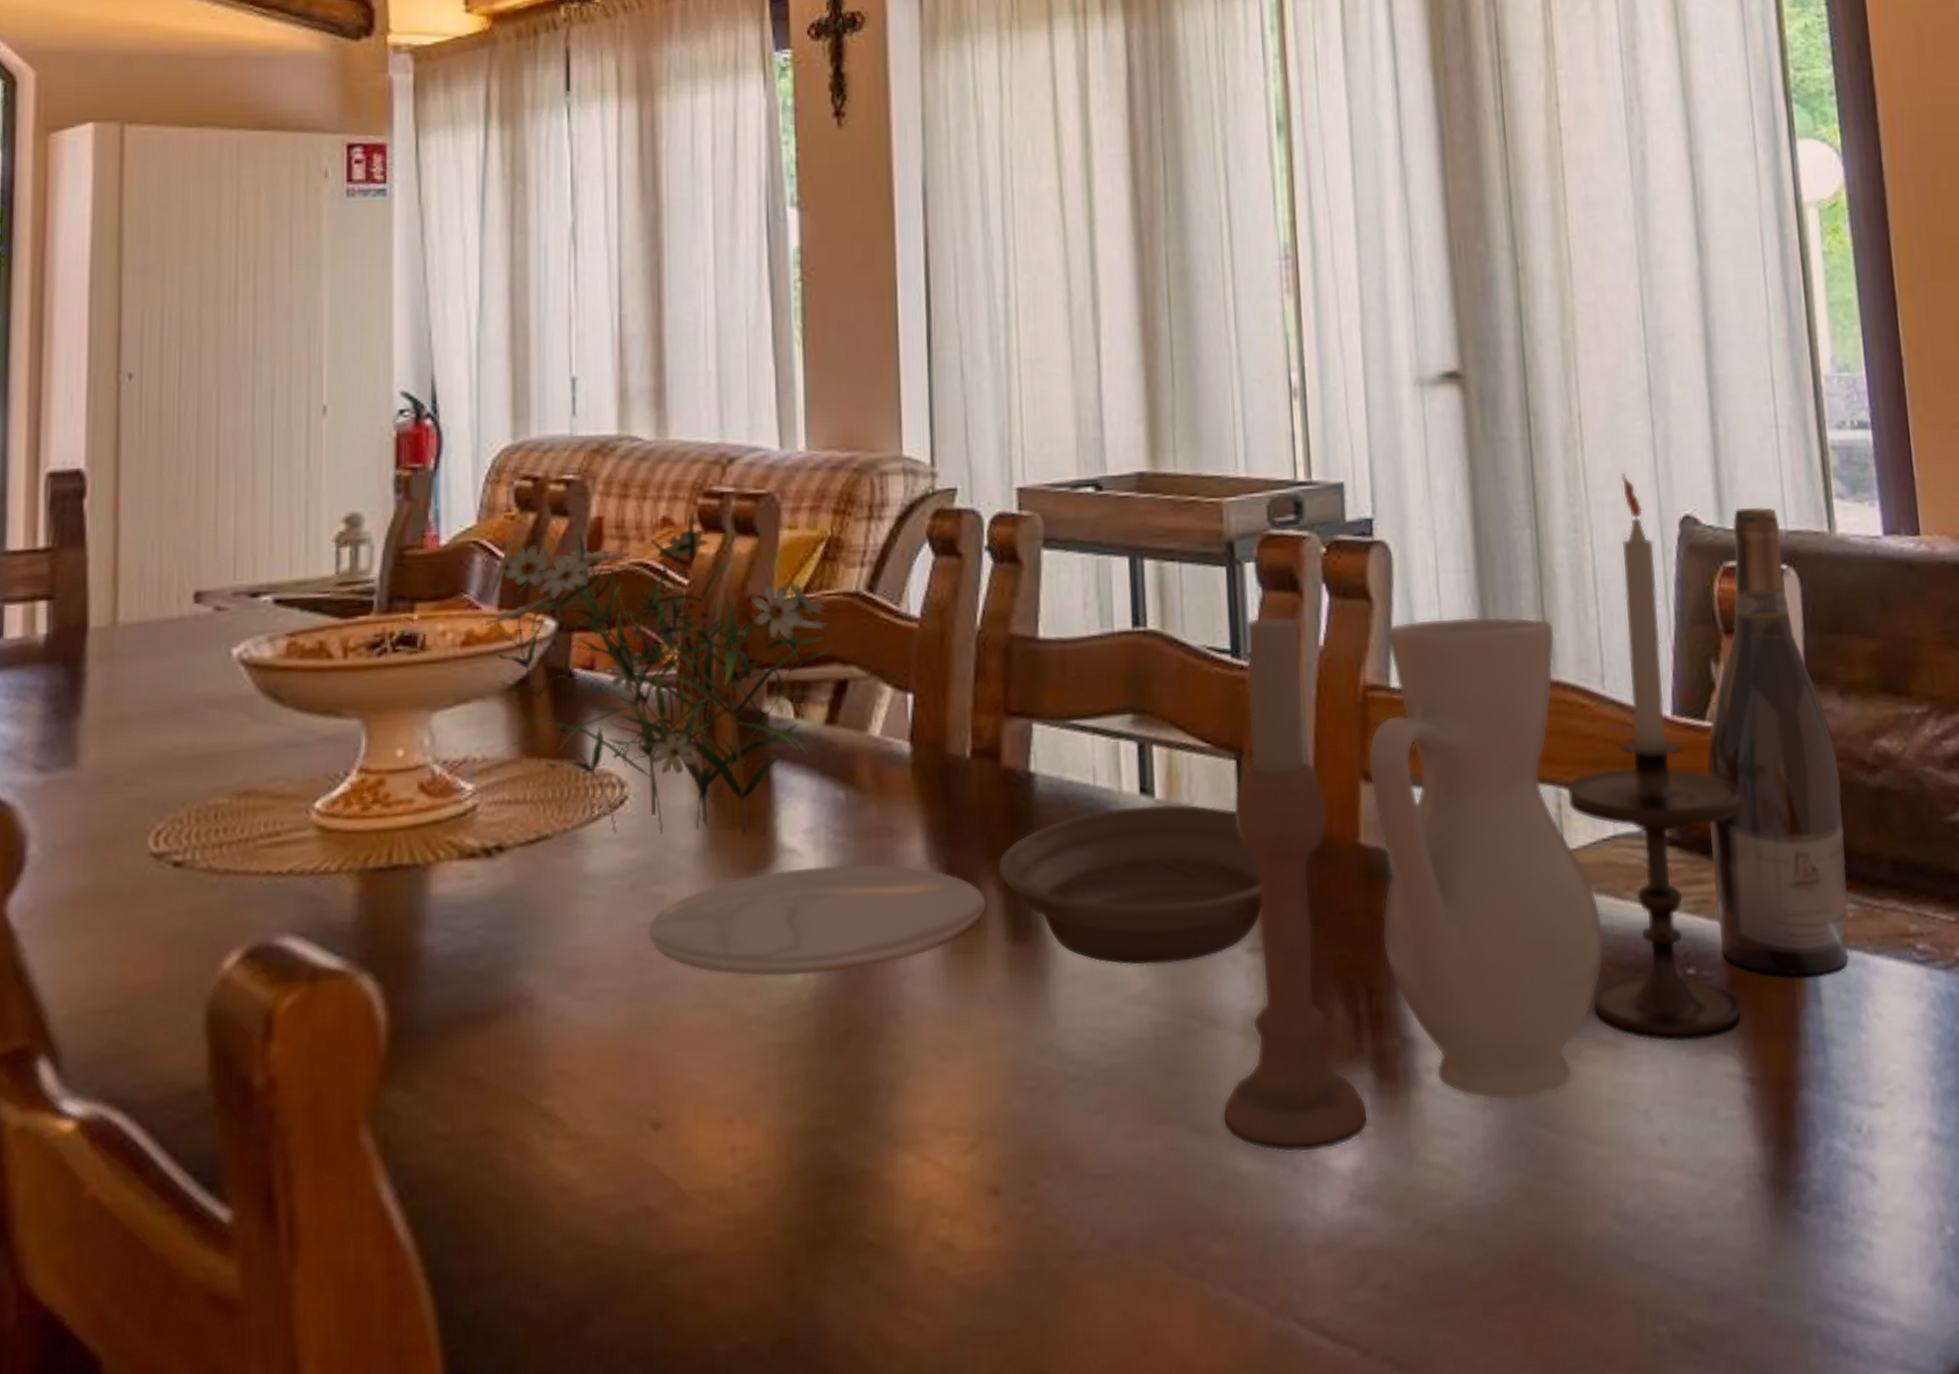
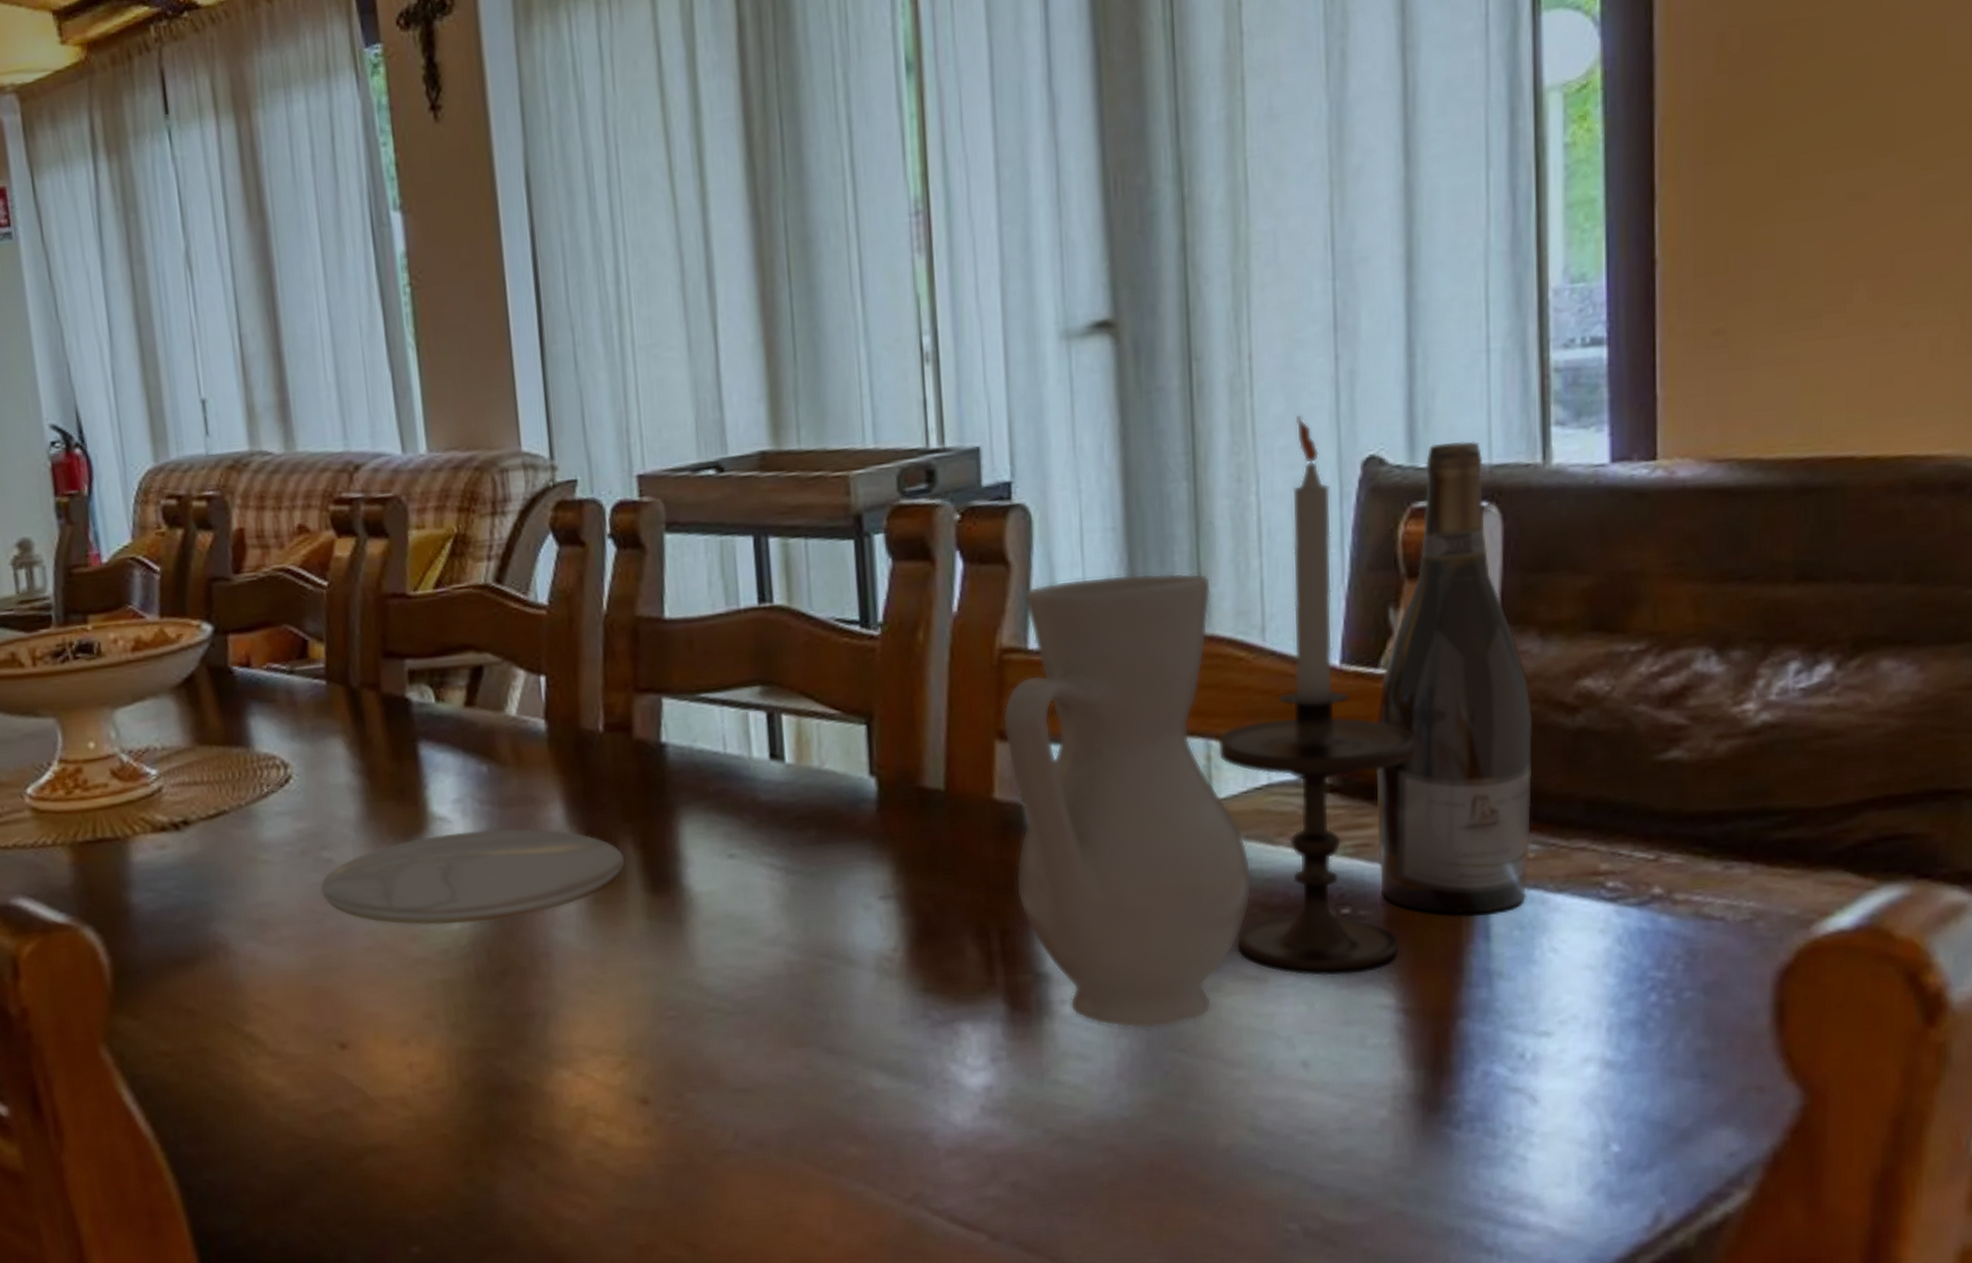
flower bouquet: present [485,513,834,835] -> none [150,519,466,809]
bowl: present [998,804,1263,965] -> none [634,767,895,912]
candlestick: present [1222,611,1369,1153] -> none [856,581,1001,1073]

